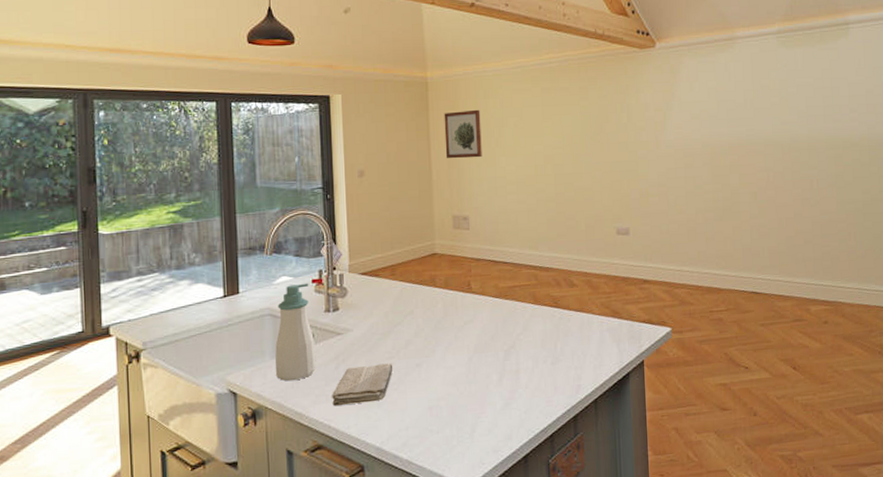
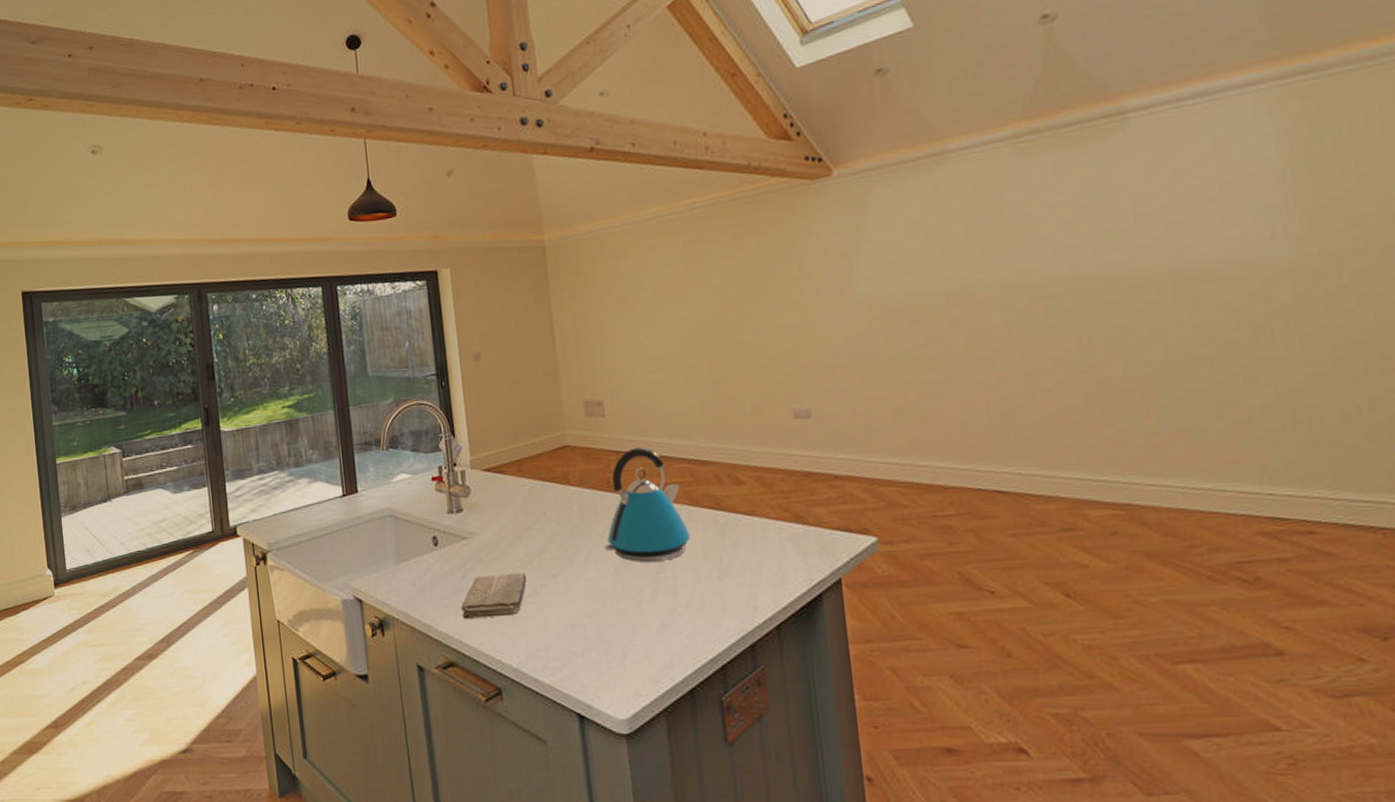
soap bottle: present [274,283,317,382] -> none [398,480,443,590]
wall art: present [444,109,482,159] -> none [566,273,615,333]
kettle: none [462,255,532,352] -> present [605,447,691,562]

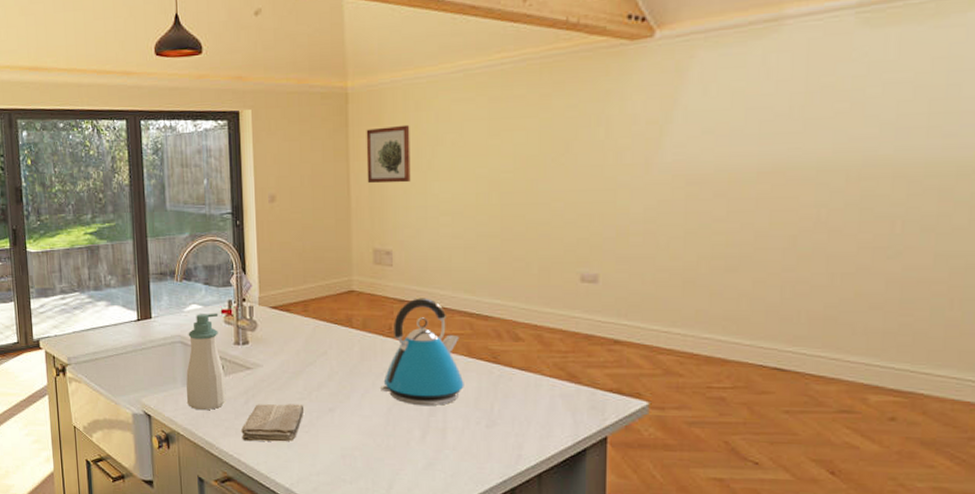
soap bottle: none [398,480,443,590] -> present [186,313,226,411]
wall art: none [566,273,615,333] -> present [366,124,411,184]

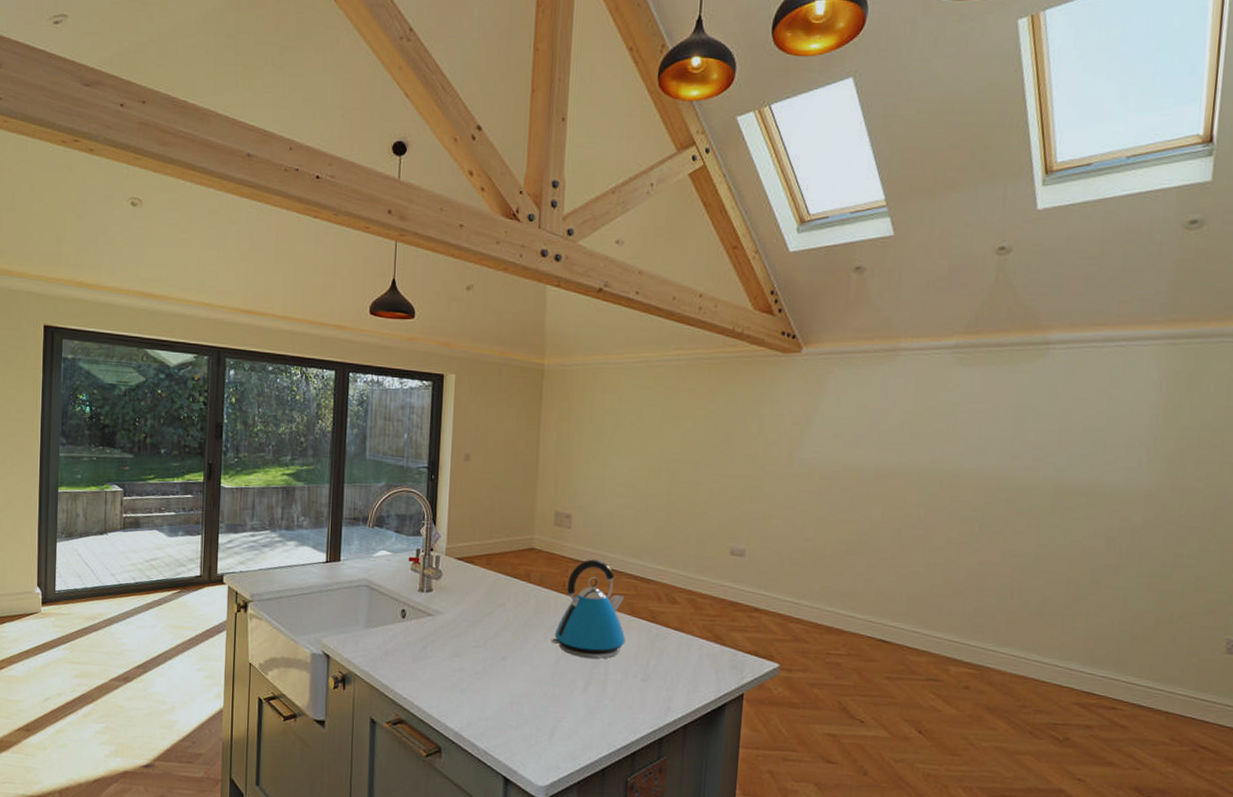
soap bottle: present [186,313,226,411] -> none [366,560,407,654]
washcloth: present [241,404,305,442] -> none [417,649,479,688]
wall art: present [366,124,411,184] -> none [554,403,596,455]

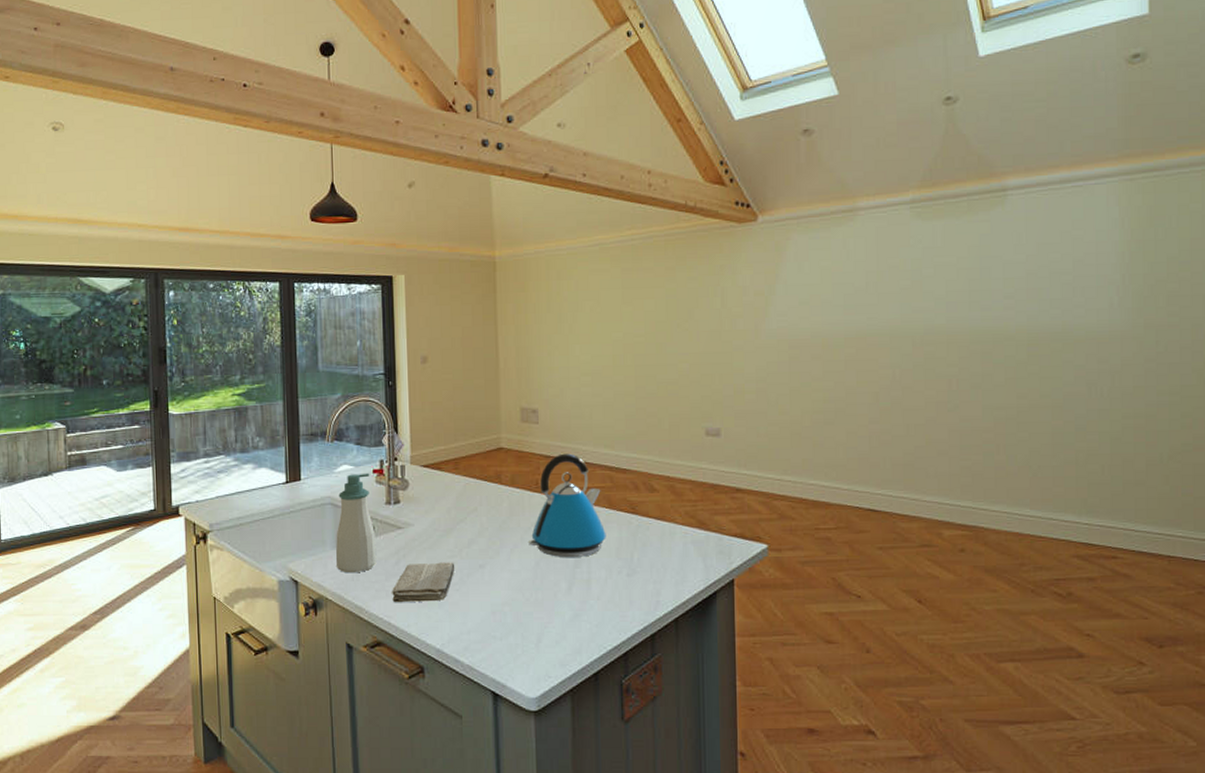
soap bottle: none [366,560,407,654] -> present [335,473,377,574]
washcloth: none [417,649,479,688] -> present [392,562,455,603]

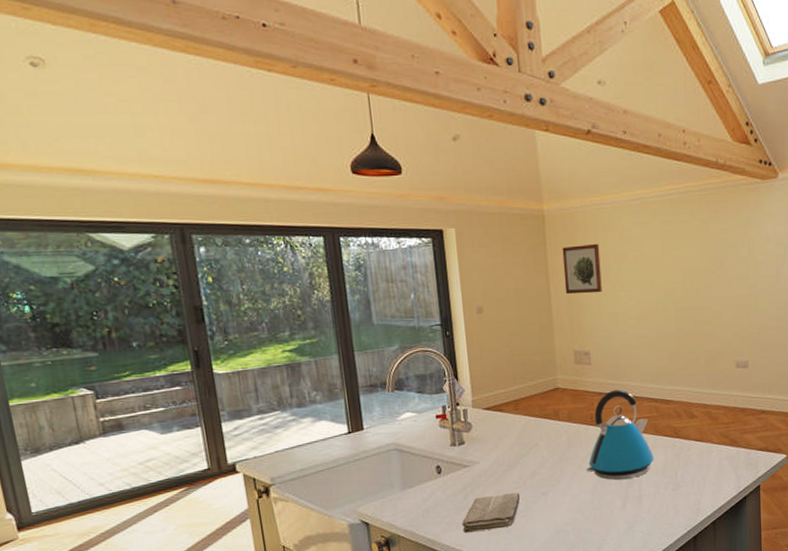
soap bottle: present [335,473,377,574] -> none [403,418,446,512]
wall art: none [513,292,554,346] -> present [562,243,602,294]

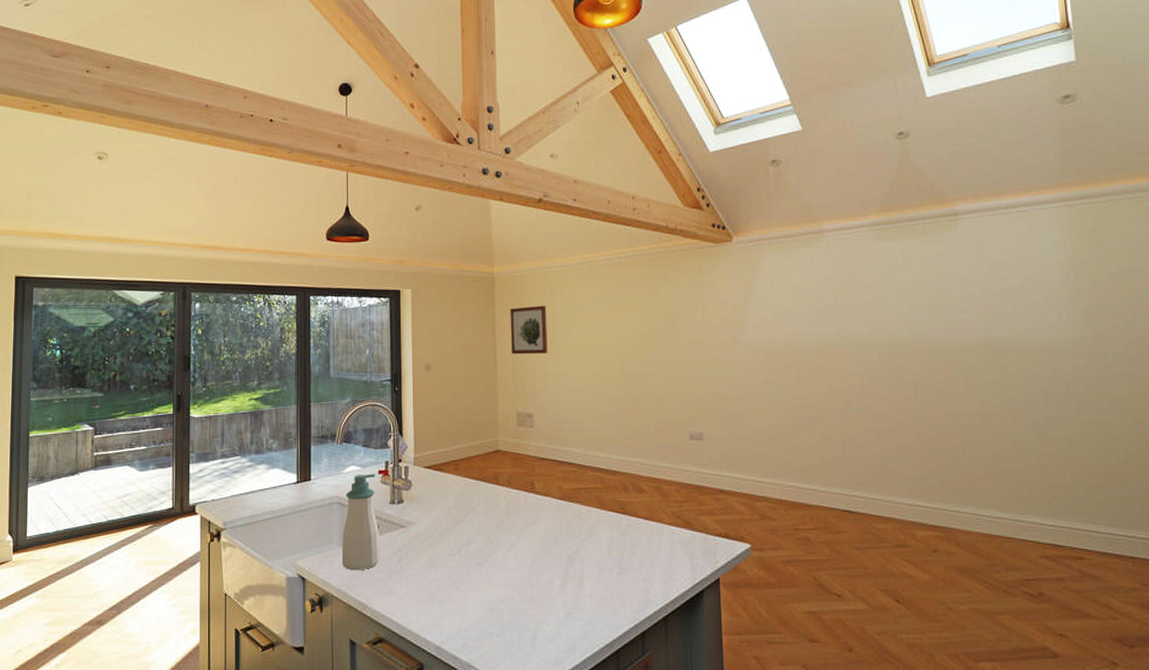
soap bottle: none [403,418,446,512] -> present [341,473,380,571]
washcloth: present [462,492,521,533] -> none [394,560,455,600]
kettle: present [586,389,654,480] -> none [524,456,598,556]

